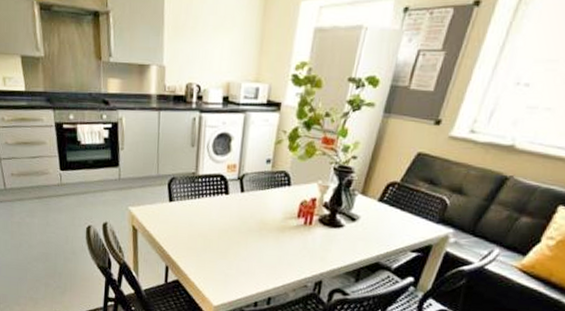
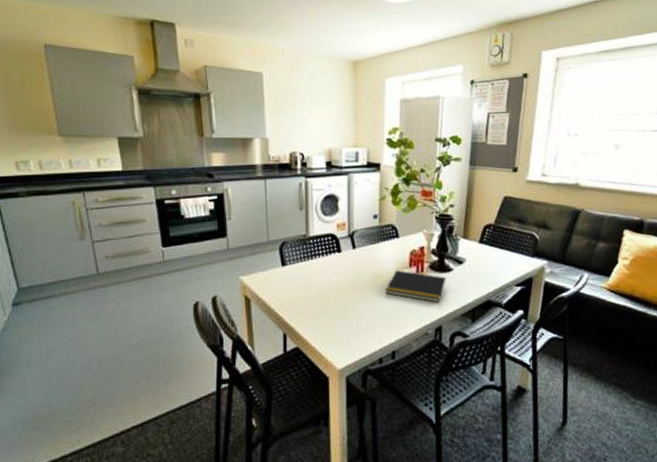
notepad: none [269,219,335,258] -> present [385,270,446,303]

